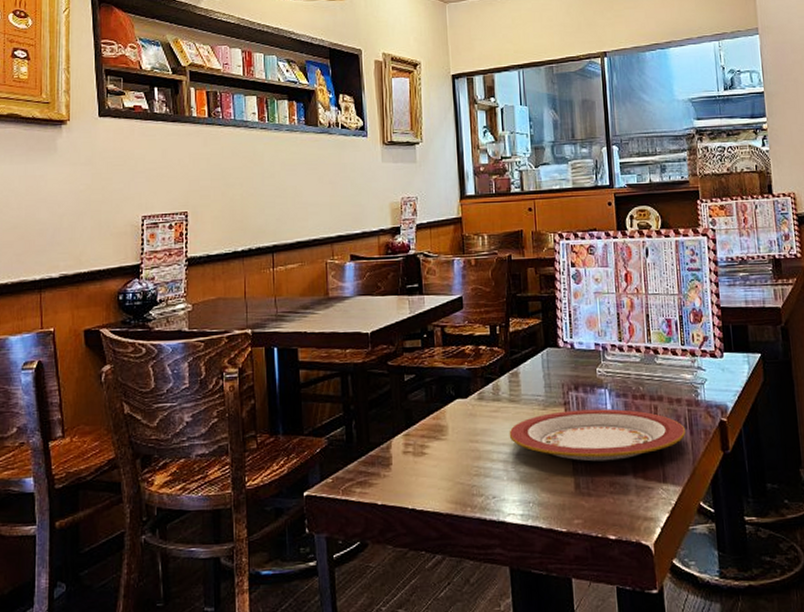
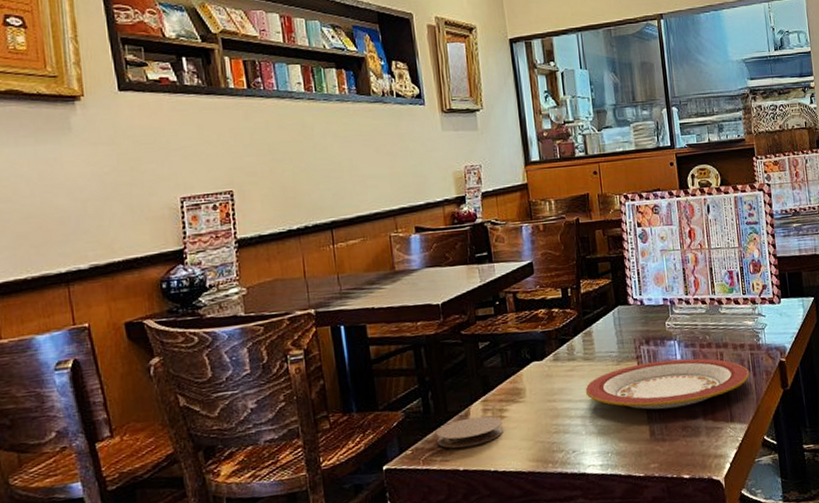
coaster: none [356,450,423,481] -> present [435,416,503,448]

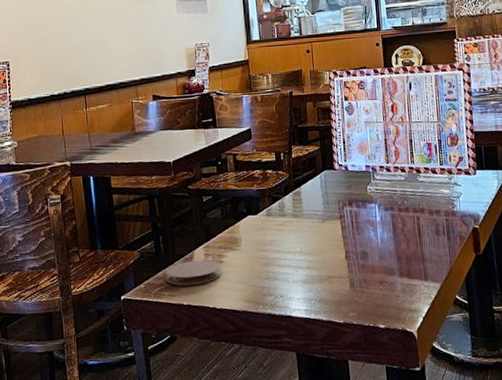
plate: present [585,358,750,410] -> none [293,220,444,265]

